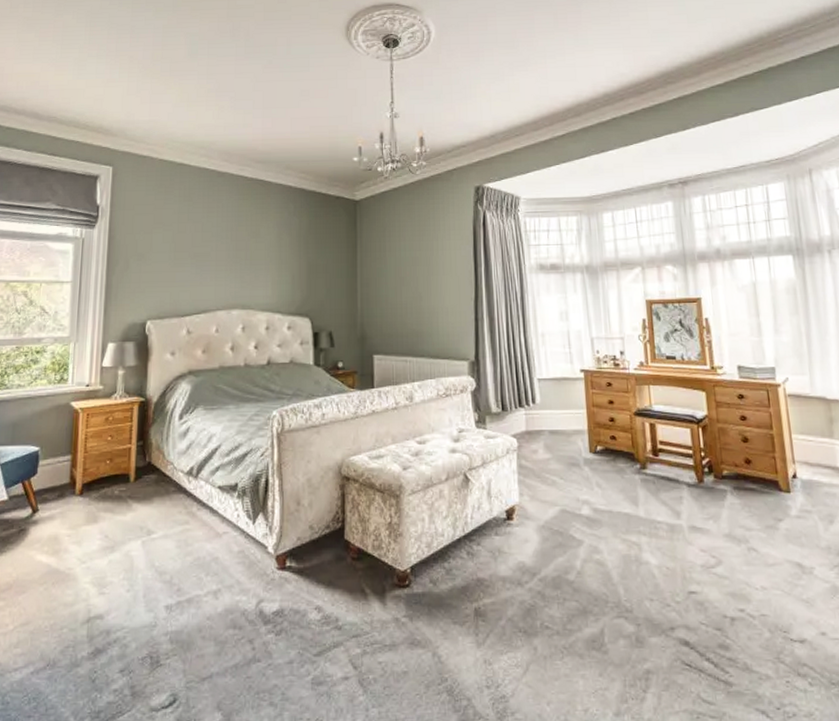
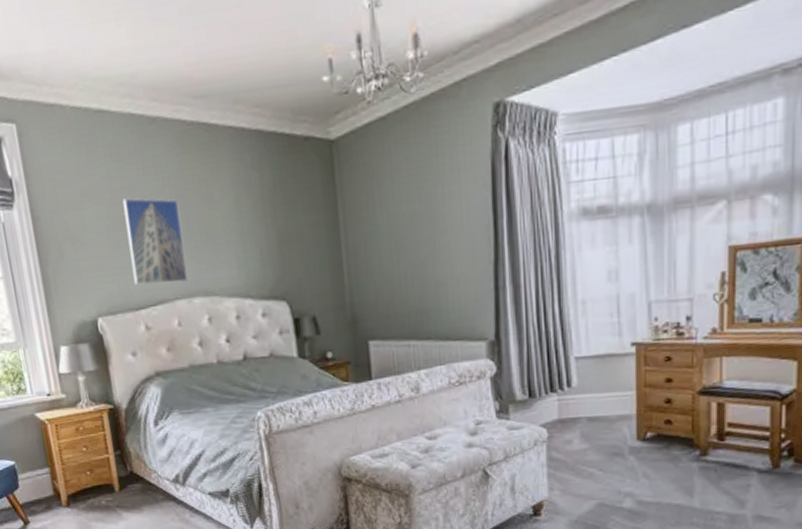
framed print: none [185,228,232,297] -> present [122,198,187,285]

